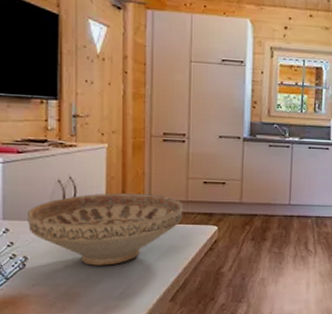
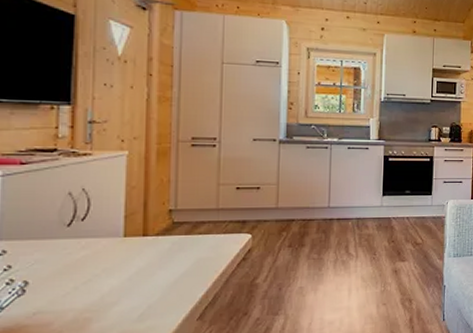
decorative bowl: present [27,193,183,266] -> none [29,203,213,286]

